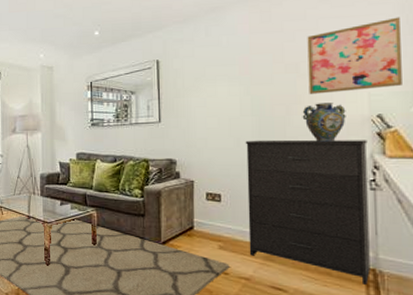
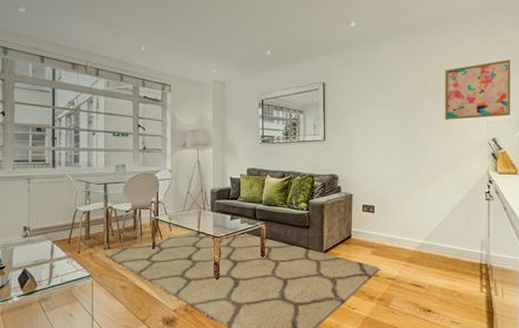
dresser: present [245,139,370,285] -> none [395,158,485,277]
ceramic jug: present [302,103,346,142] -> none [439,127,471,160]

